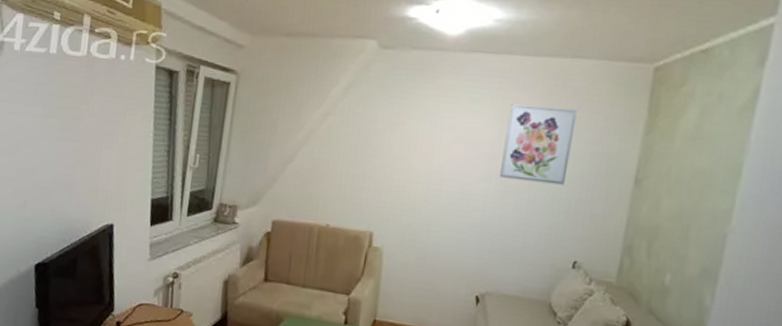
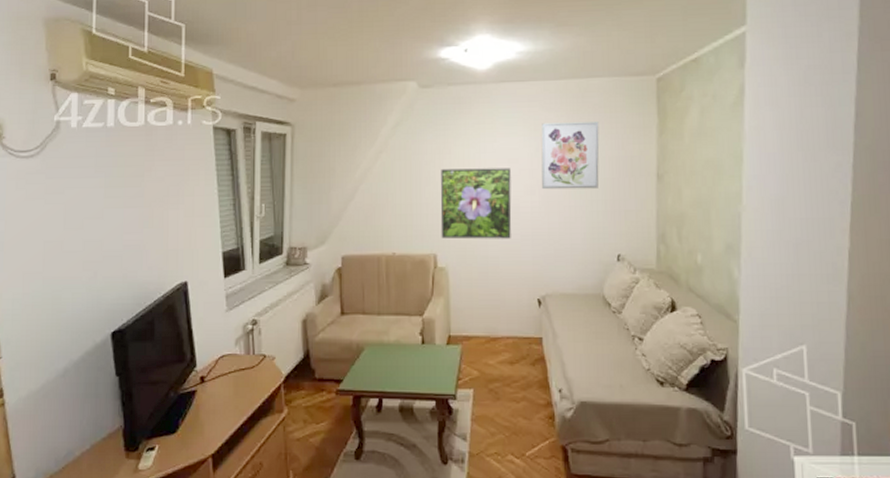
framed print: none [380,141,468,227] -> present [440,168,512,239]

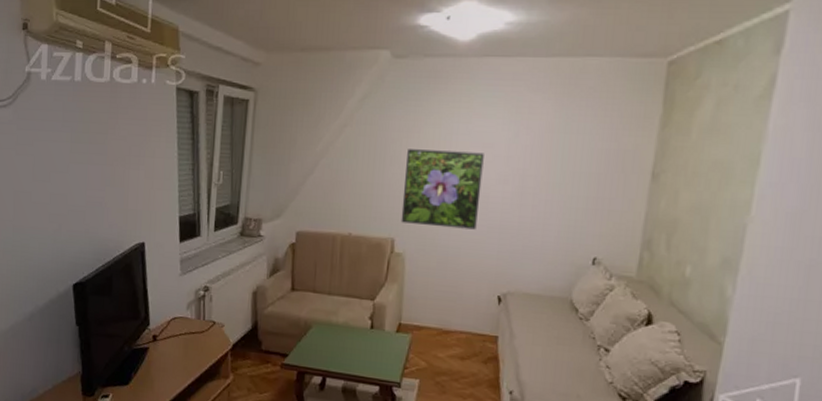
wall art: present [541,122,600,190] -> none [516,105,592,183]

